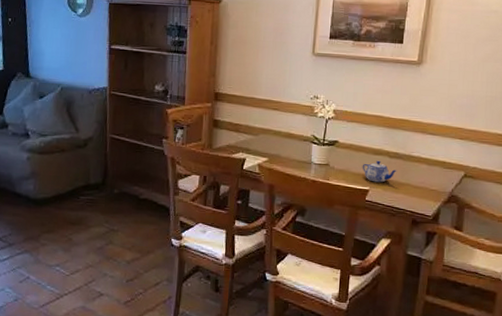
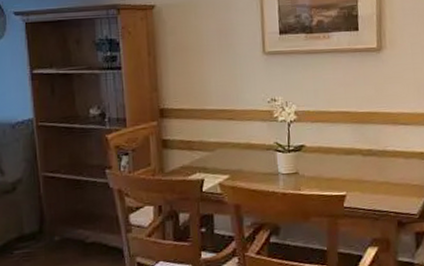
teapot: present [362,160,397,183] -> none [334,160,373,186]

